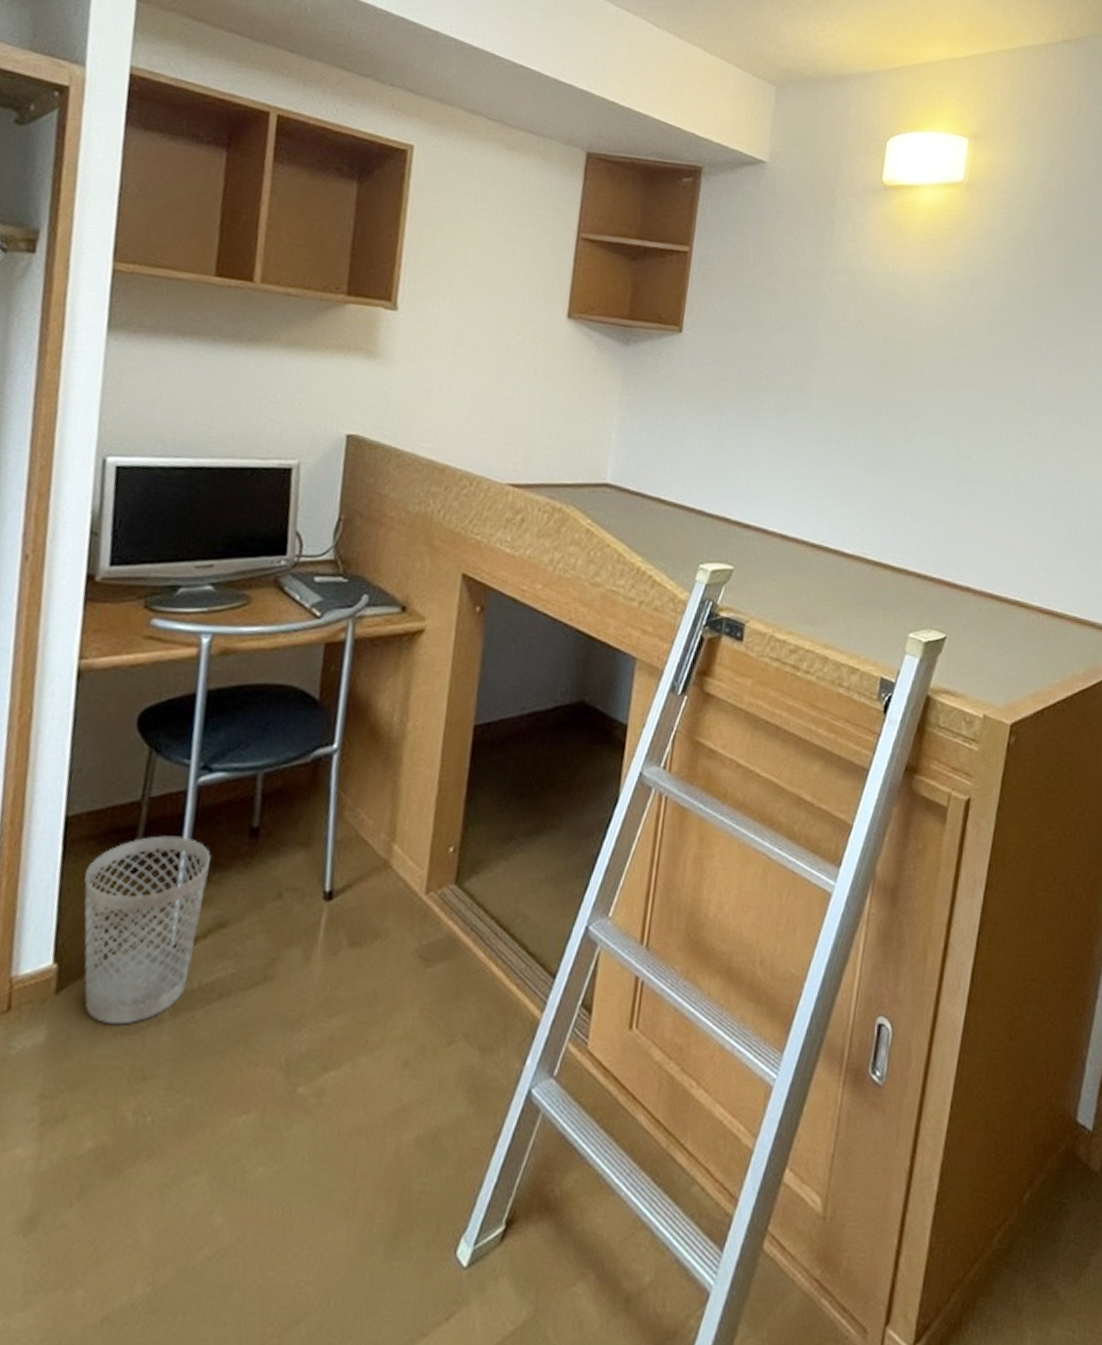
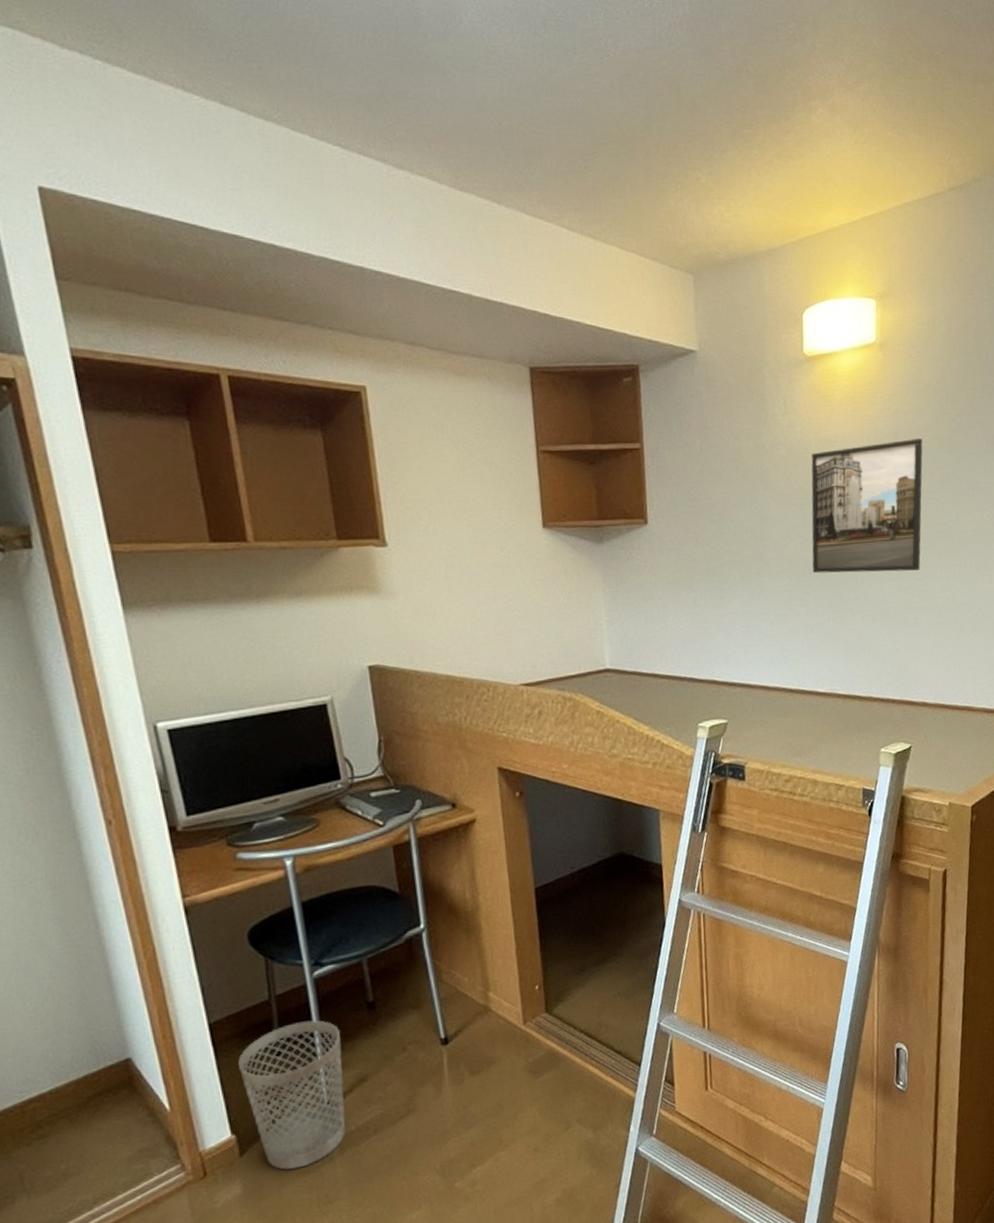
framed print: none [857,286,1002,433] -> present [811,437,923,574]

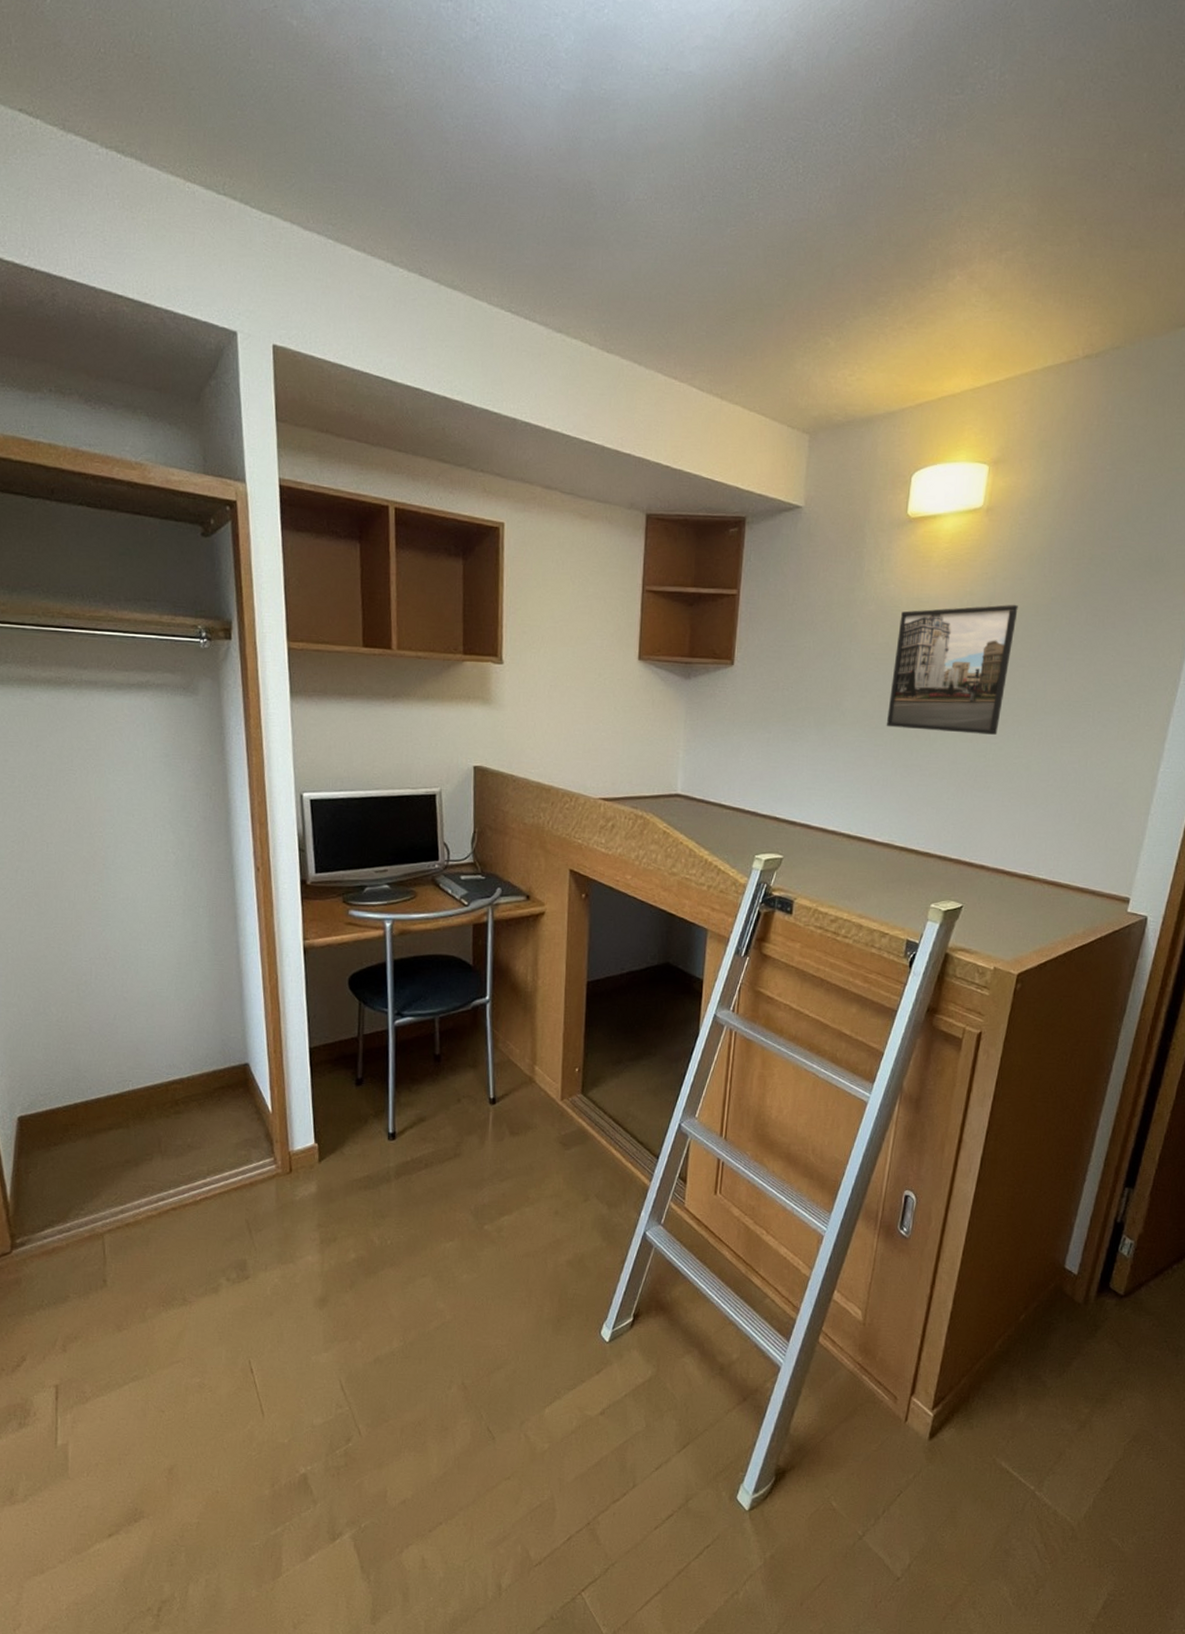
wastebasket: present [238,1020,346,1170] -> none [327,1060,409,1183]

